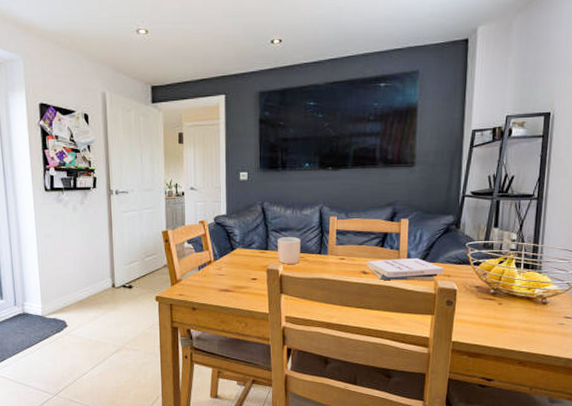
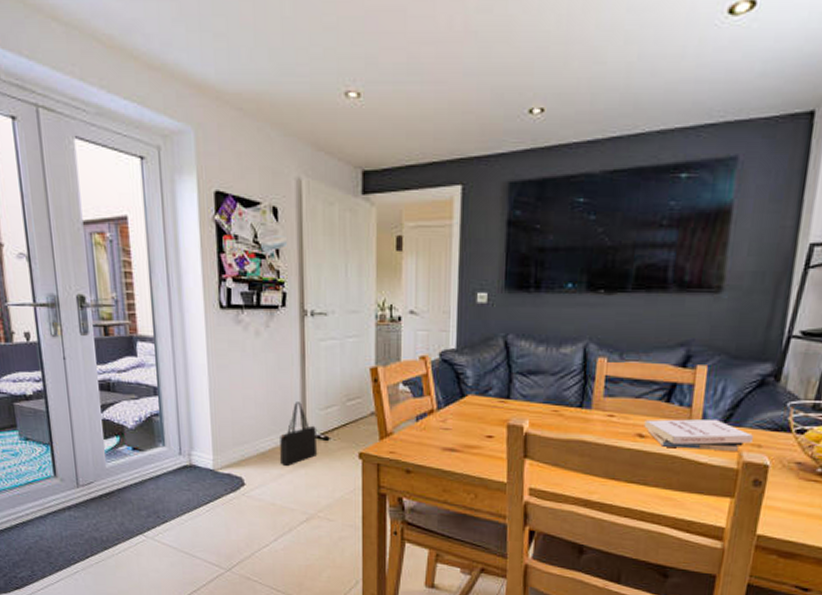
tote bag: none [94,260,124,309] -> present [279,402,318,466]
mug: present [277,237,301,264] -> none [522,382,555,419]

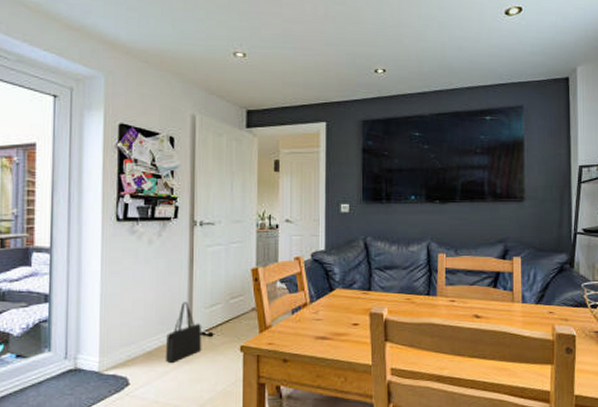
books: present [644,418,755,451] -> none [479,299,562,326]

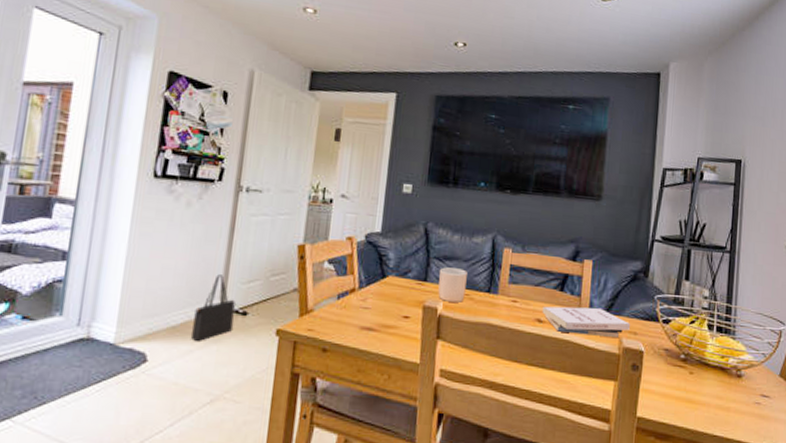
mug: none [381,276,407,307] -> present [438,267,467,302]
books: none [479,299,562,326] -> present [542,306,631,337]

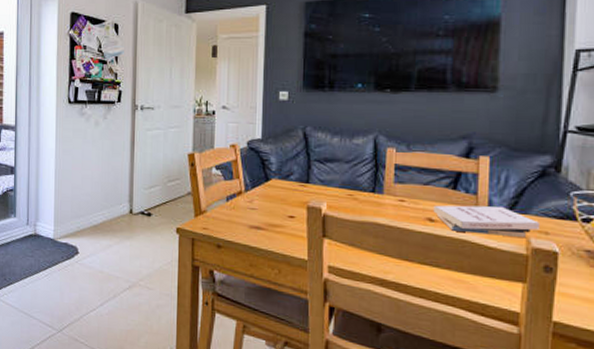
tote bag: present [190,274,235,341] -> none [108,182,142,238]
mug: present [438,267,467,302] -> none [320,169,350,203]

